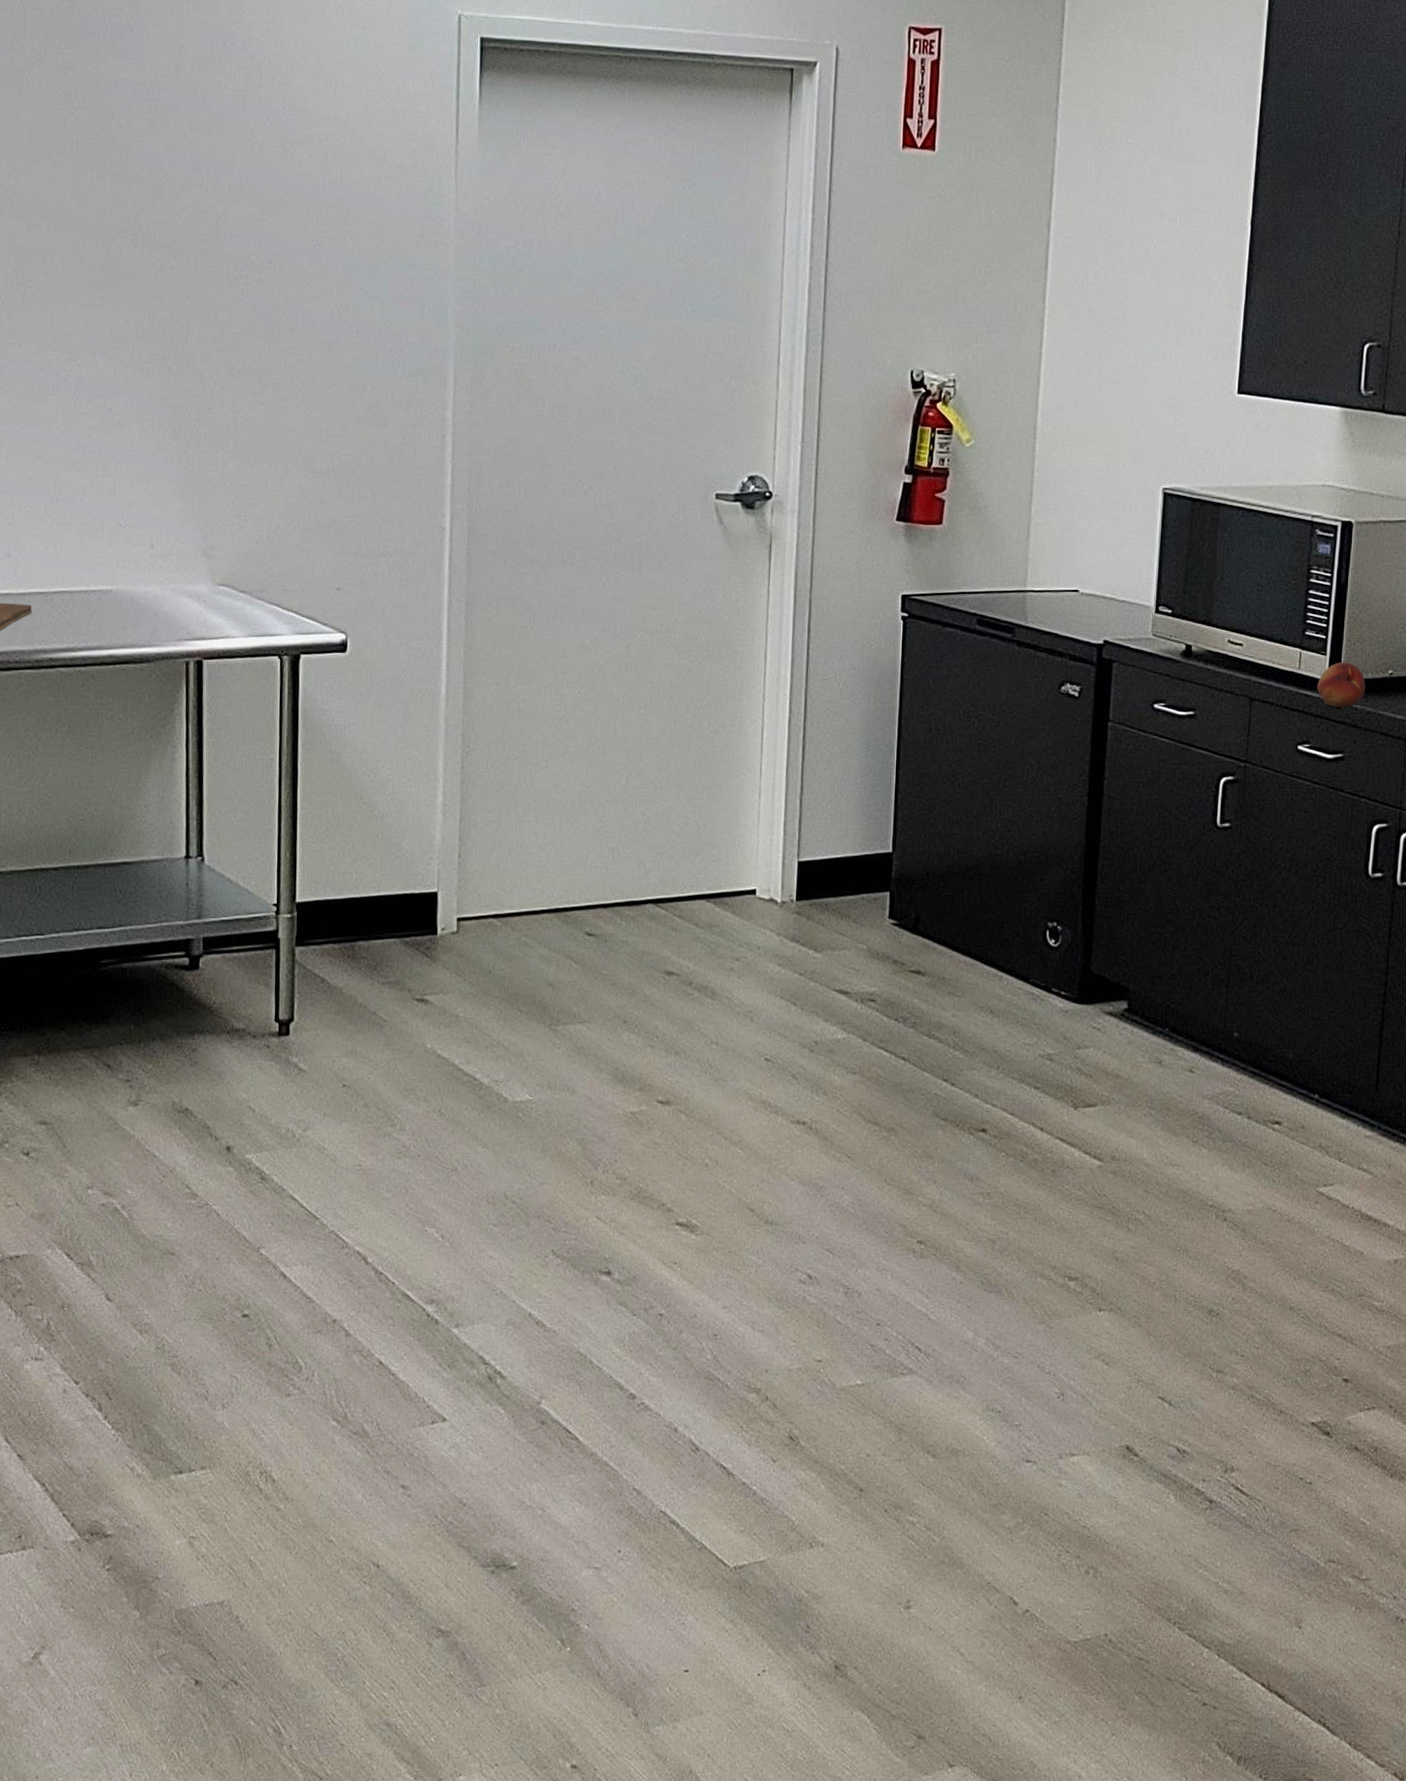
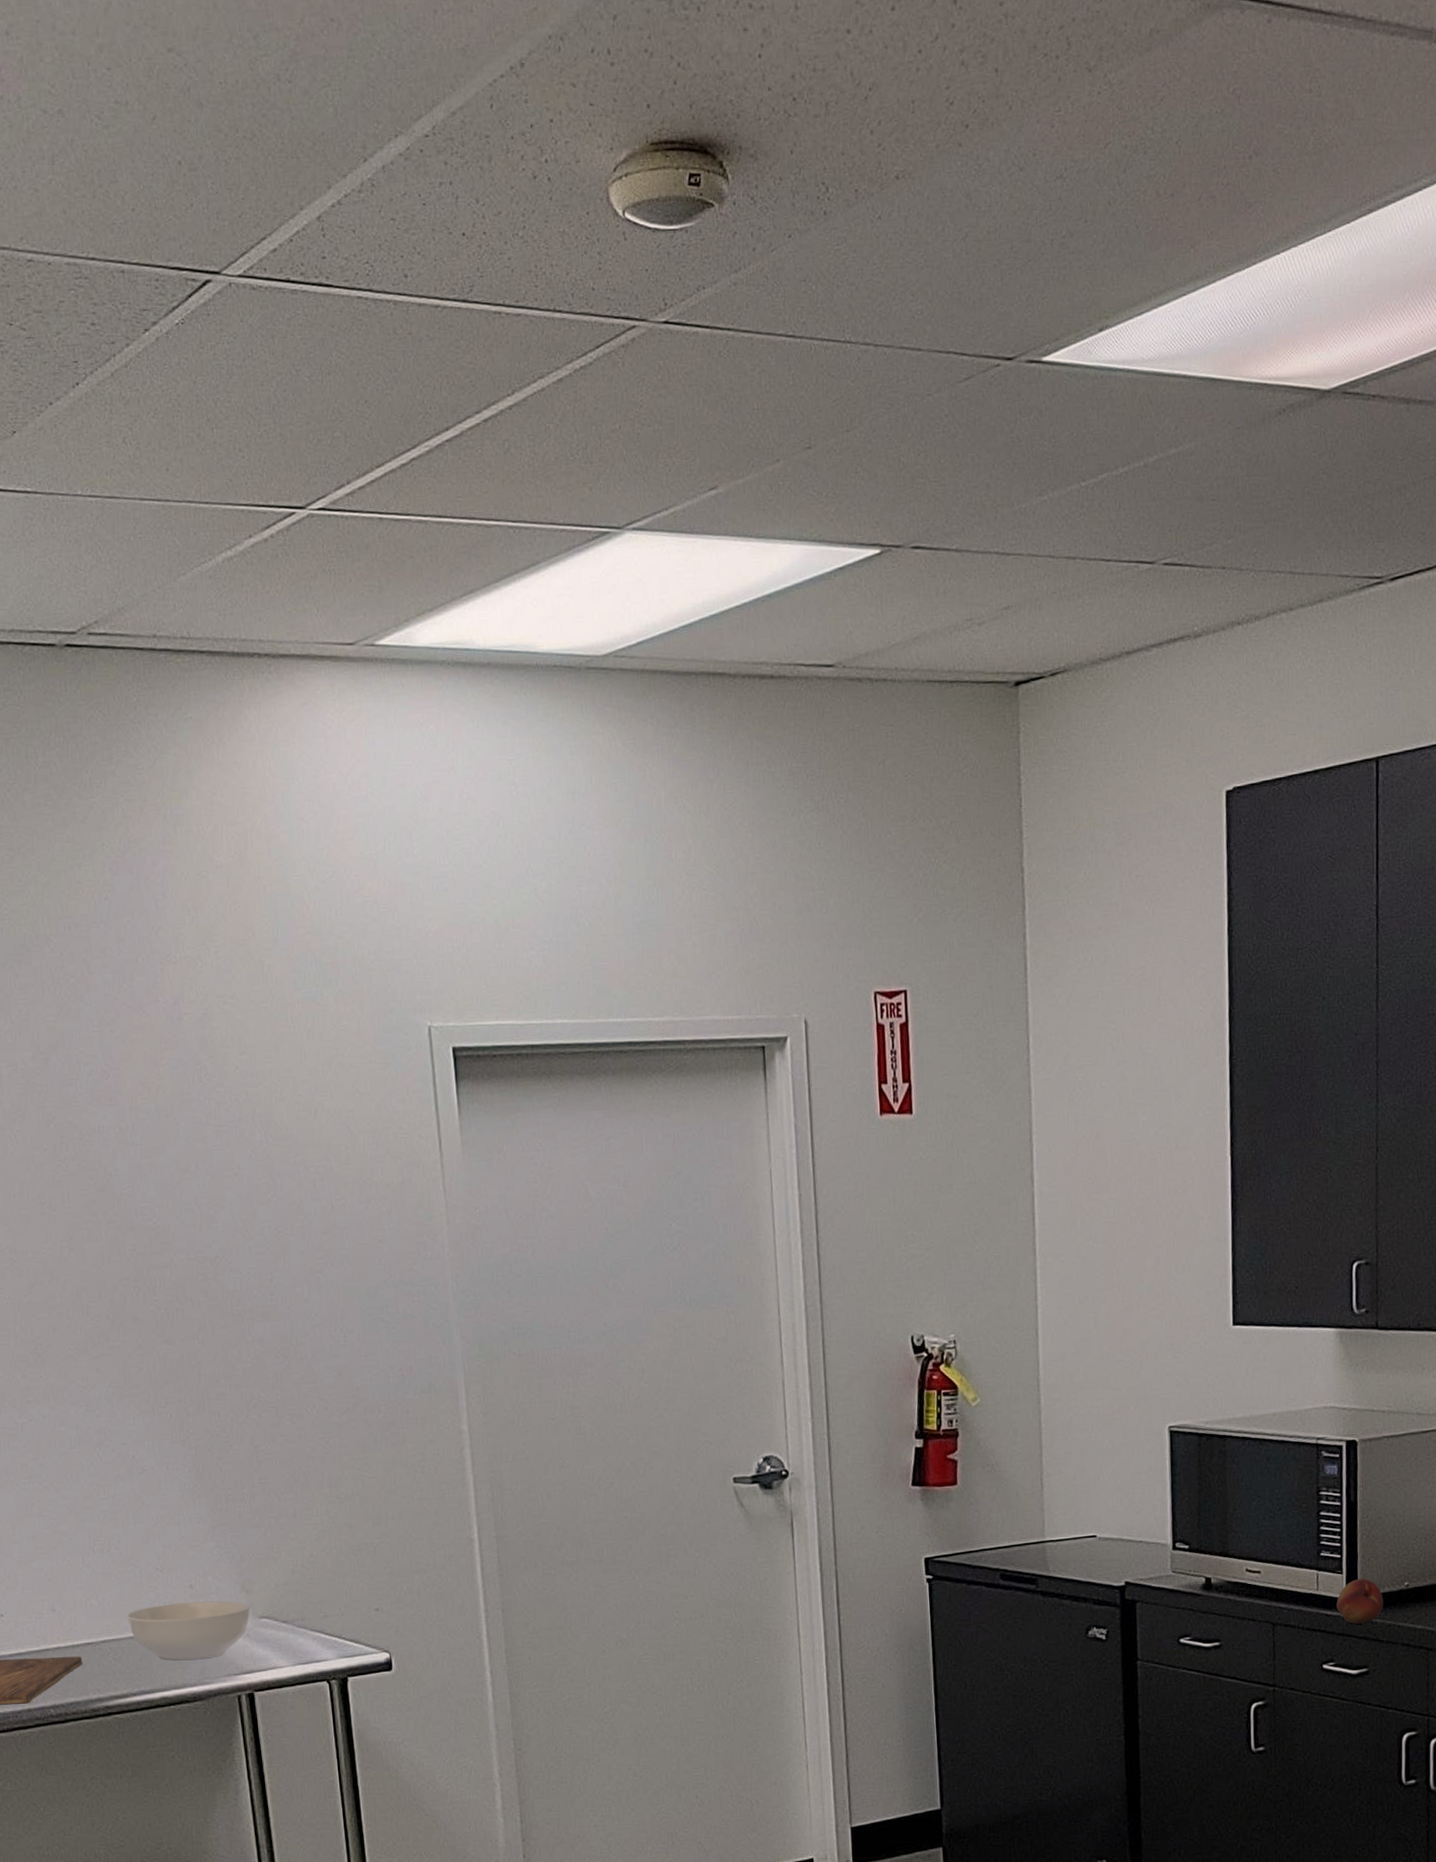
bowl: none [82,561,210,621] -> present [126,1601,251,1661]

